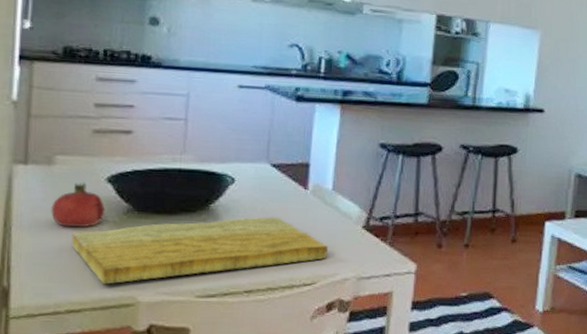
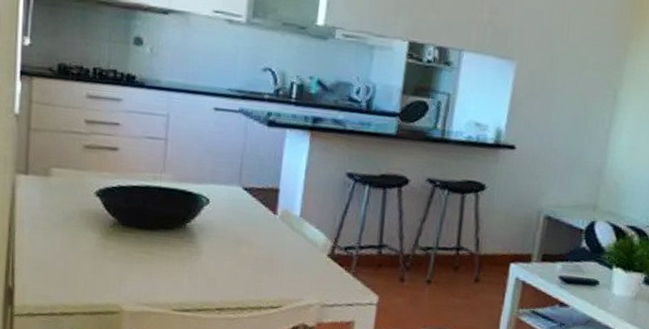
fruit: present [51,183,106,228] -> none [48,195,94,238]
cutting board: present [71,217,329,285] -> none [65,238,295,292]

